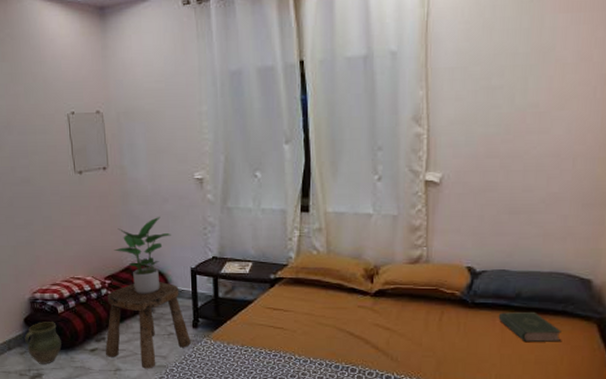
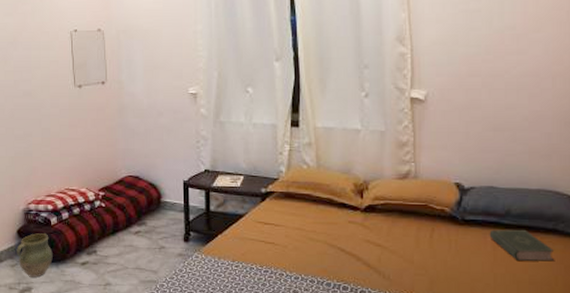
stool: present [106,282,191,369] -> none [97,194,182,284]
potted plant: present [114,217,171,294] -> none [109,130,165,207]

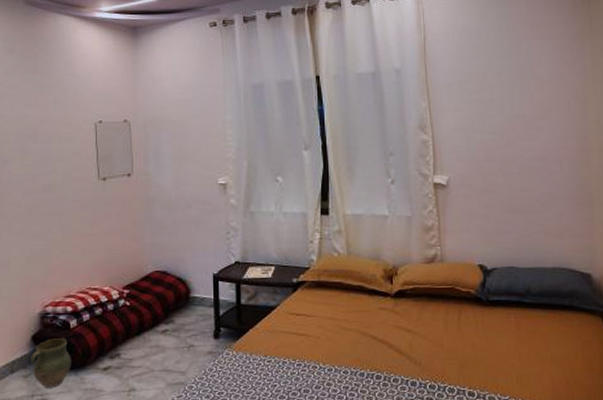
book: present [489,229,555,262] -> none [512,307,573,339]

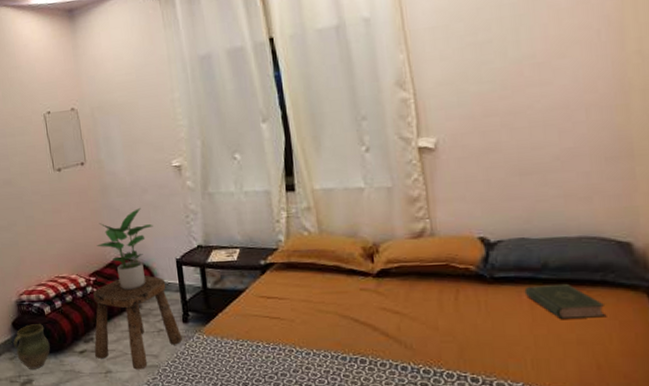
stool: none [120,290,212,387] -> present [93,276,182,370]
potted plant: none [134,222,194,304] -> present [96,208,153,290]
book: none [512,307,573,339] -> present [524,283,606,320]

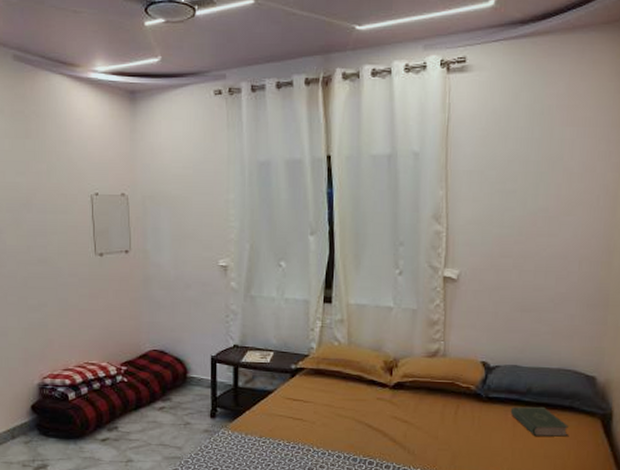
ceramic jug: present [13,324,50,369] -> none [31,409,70,454]
stool: present [93,276,182,370] -> none [118,370,208,460]
potted plant: present [96,208,153,290] -> none [132,303,192,382]

